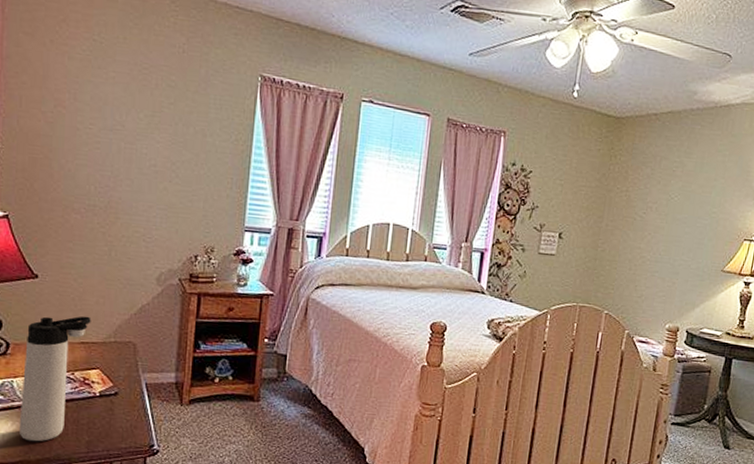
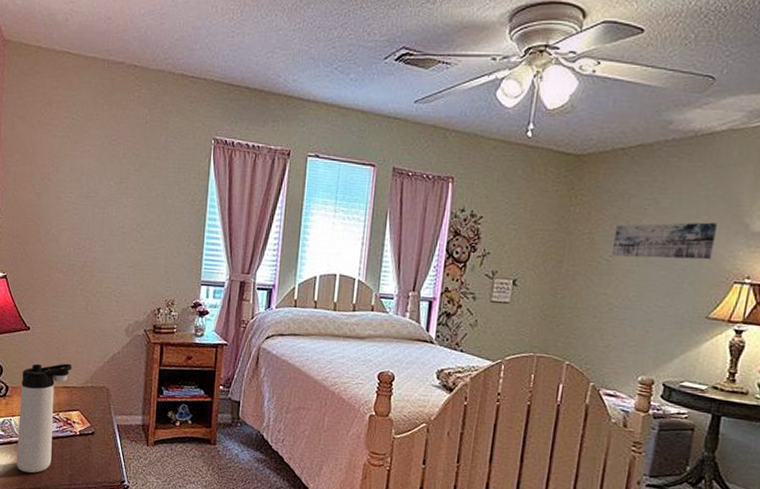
wall art: none [646,184,732,219] -> present [612,222,717,260]

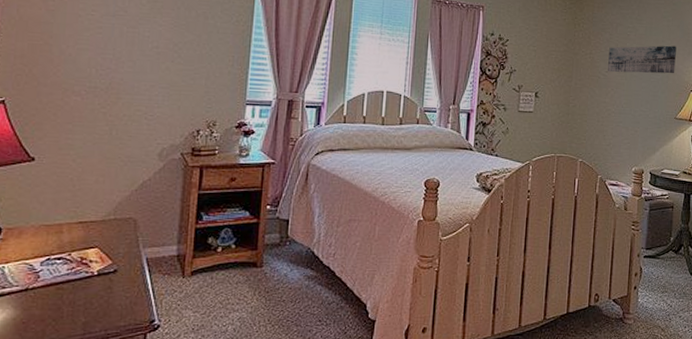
thermos bottle: present [16,363,72,473] -> none [9,195,90,328]

